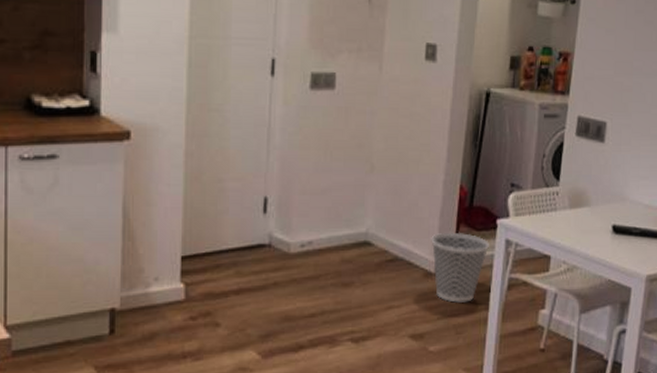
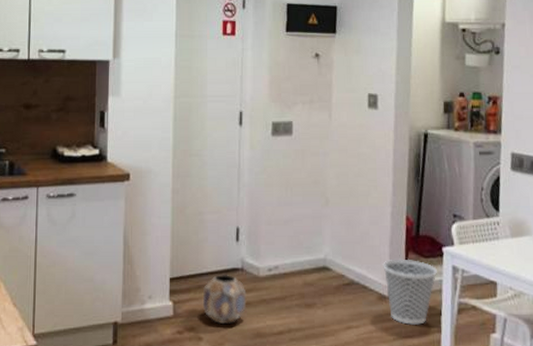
planter: none [221,252,274,308] -> present [202,275,247,325]

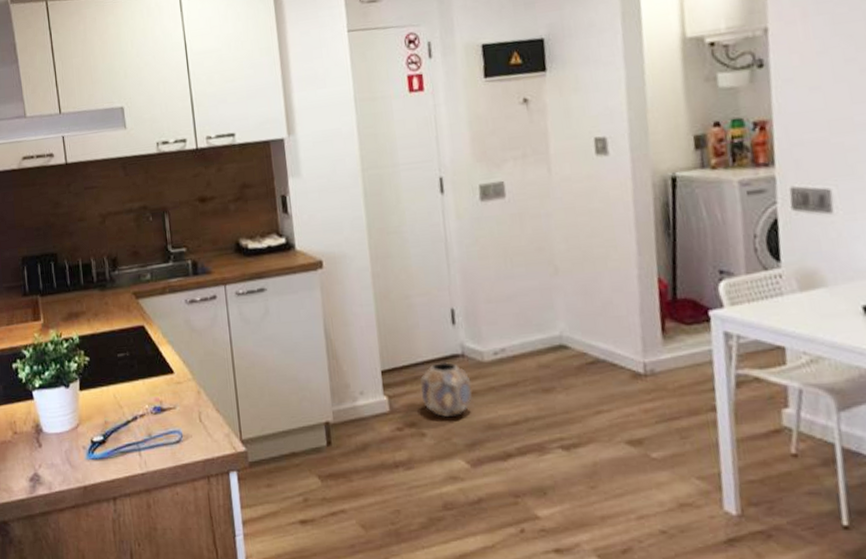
wastebasket: present [383,258,437,325] -> none [633,327,705,405]

